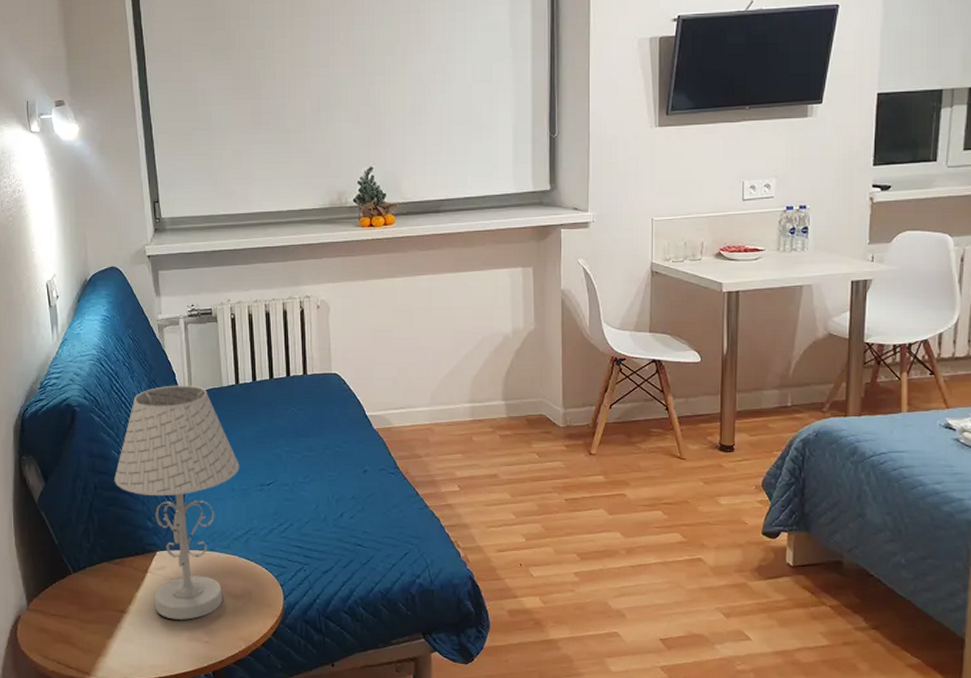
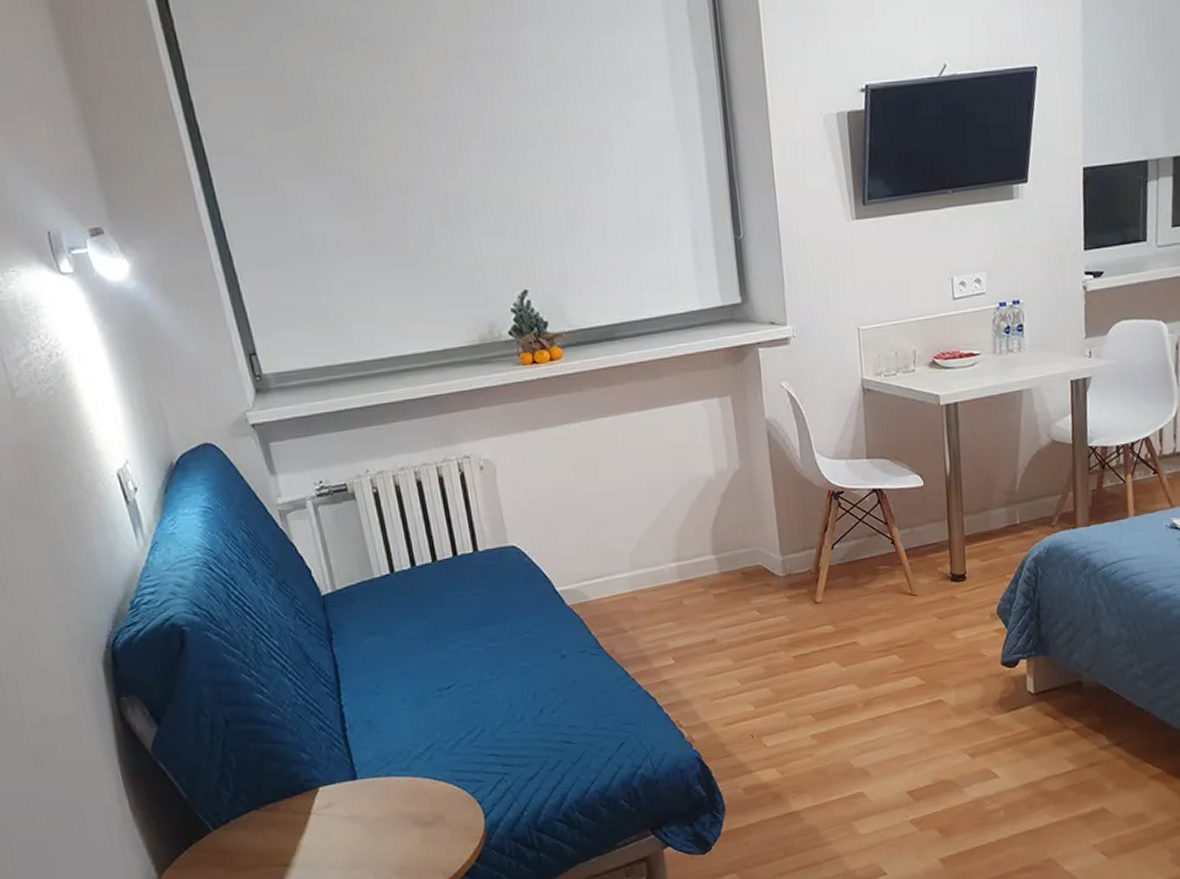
table lamp: present [114,385,240,620] -> none [249,581,411,864]

